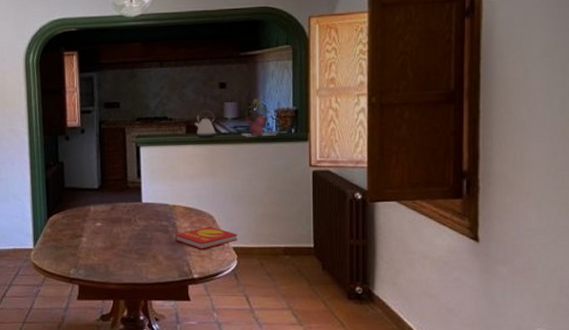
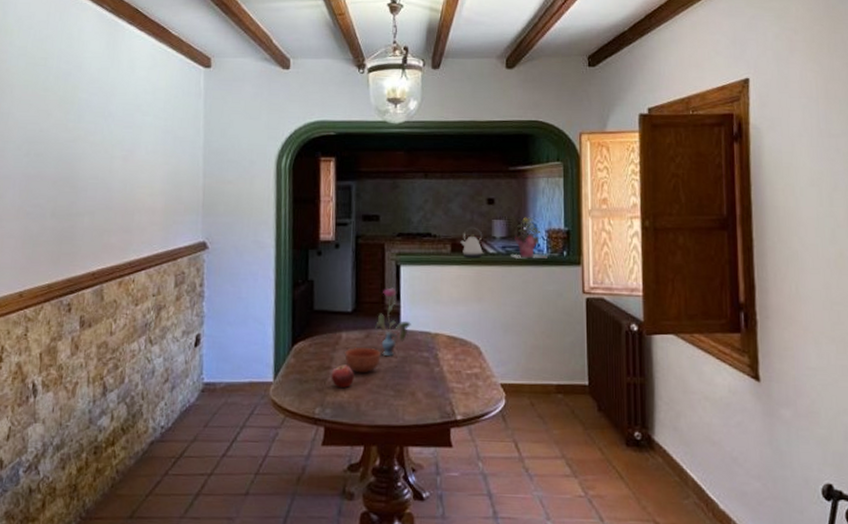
fruit: none [82,233,102,252] -> present [331,364,354,388]
bowl: none [93,219,125,240] -> present [345,347,381,373]
vase: none [119,166,151,226] -> present [375,287,411,357]
book: present [175,227,238,249] -> none [437,359,506,386]

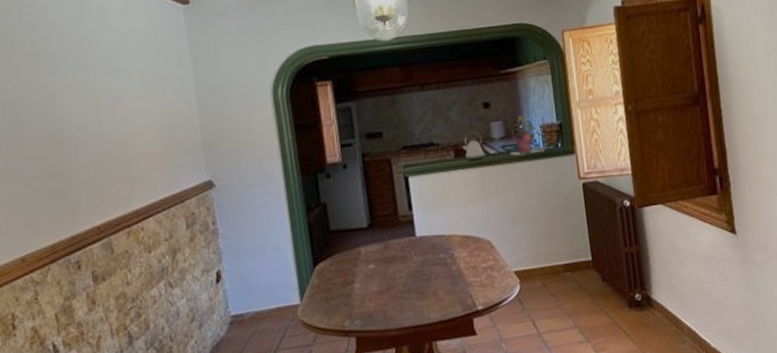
fruit: present [331,364,354,388] -> none [355,277,378,299]
bowl: present [345,347,381,373] -> none [366,258,401,283]
vase: present [375,287,411,357] -> none [391,198,426,264]

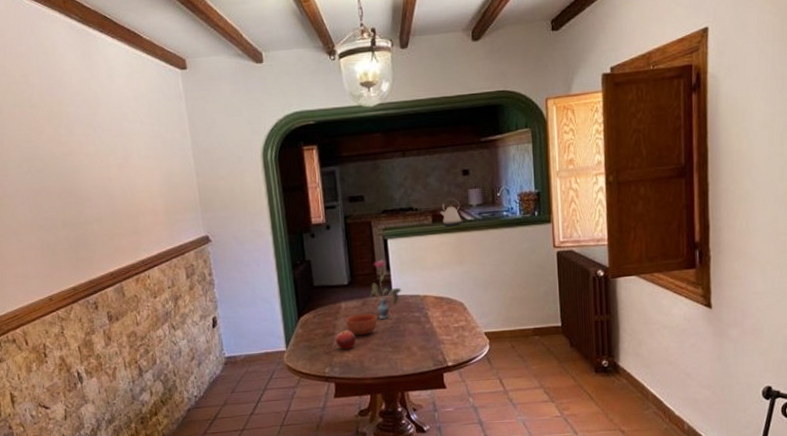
fruit: none [355,277,378,299] -> present [335,330,356,349]
bowl: none [366,258,401,283] -> present [345,314,378,336]
vase: none [391,198,426,264] -> present [370,259,402,320]
potted flower: present [510,114,544,156] -> none [487,182,521,223]

